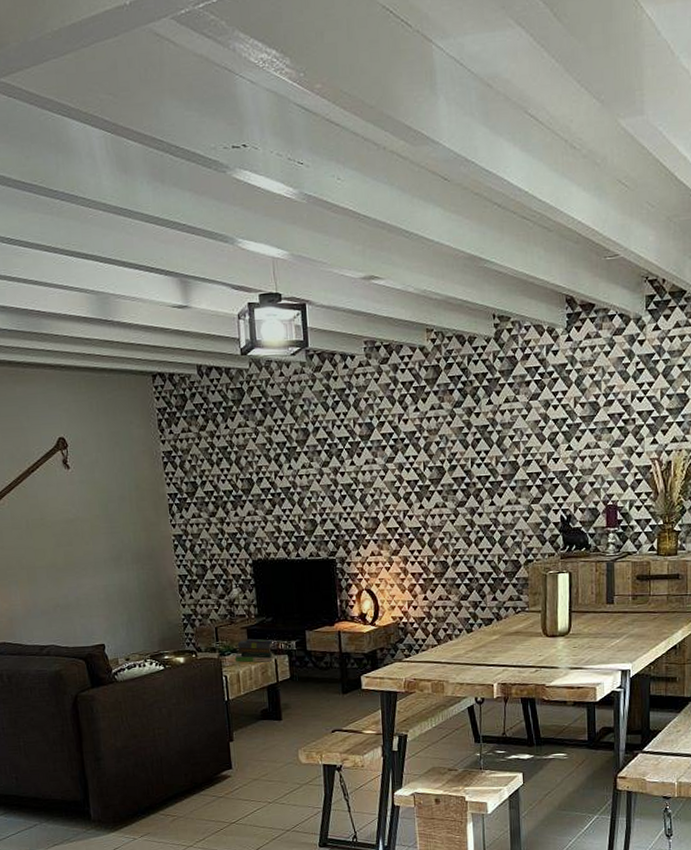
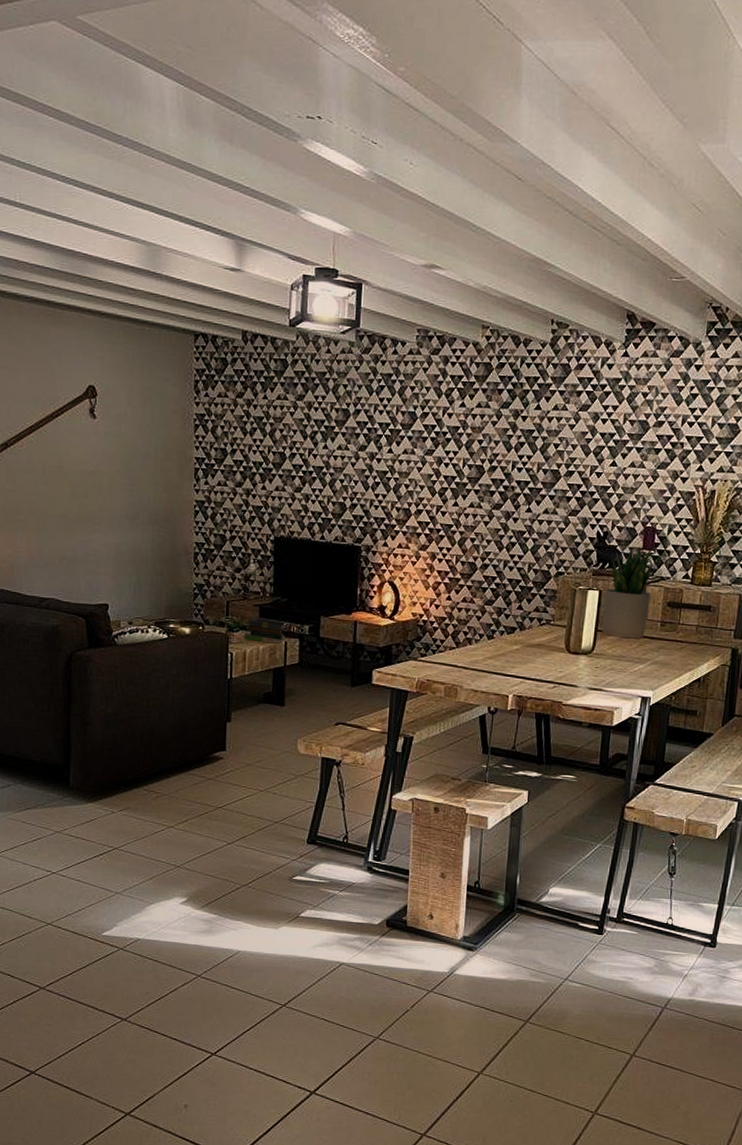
planter: none [574,525,621,616] -> present [602,547,655,639]

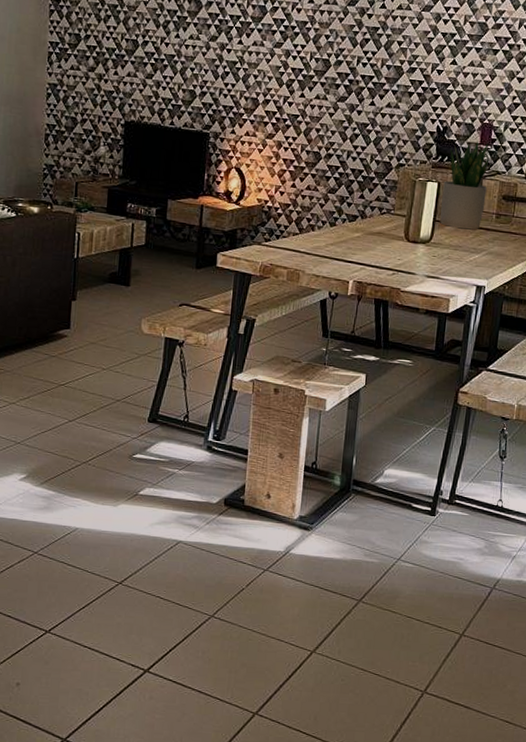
books: present [243,617,286,644] -> none [91,199,134,225]

